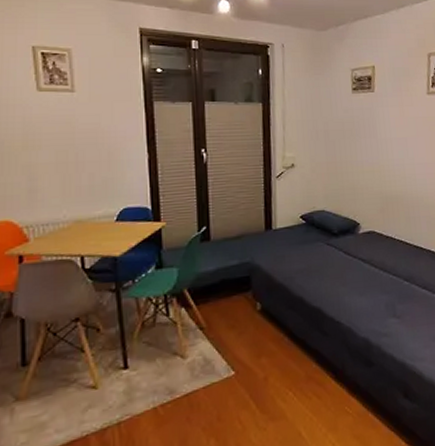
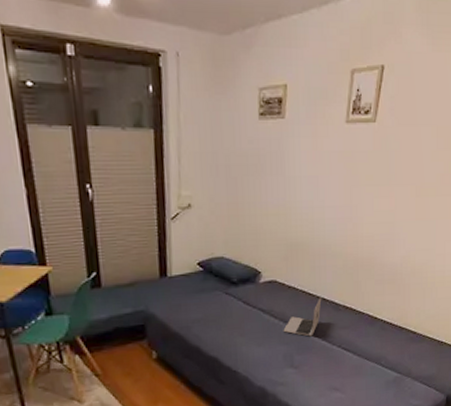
laptop: none [383,246,419,285] -> present [283,297,322,337]

